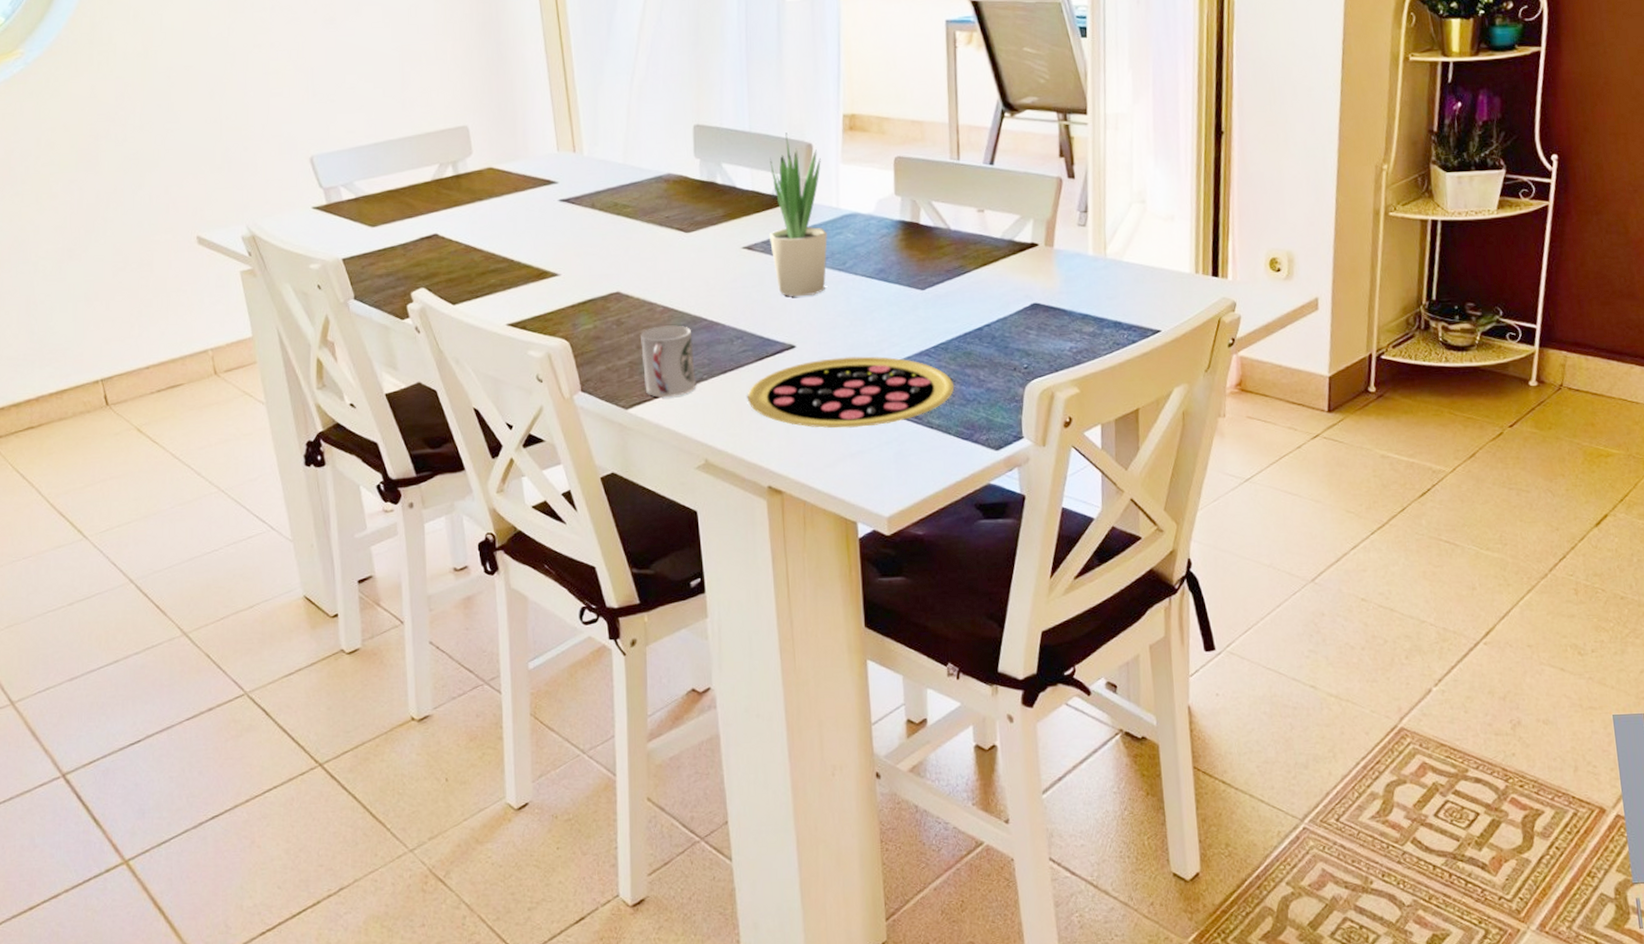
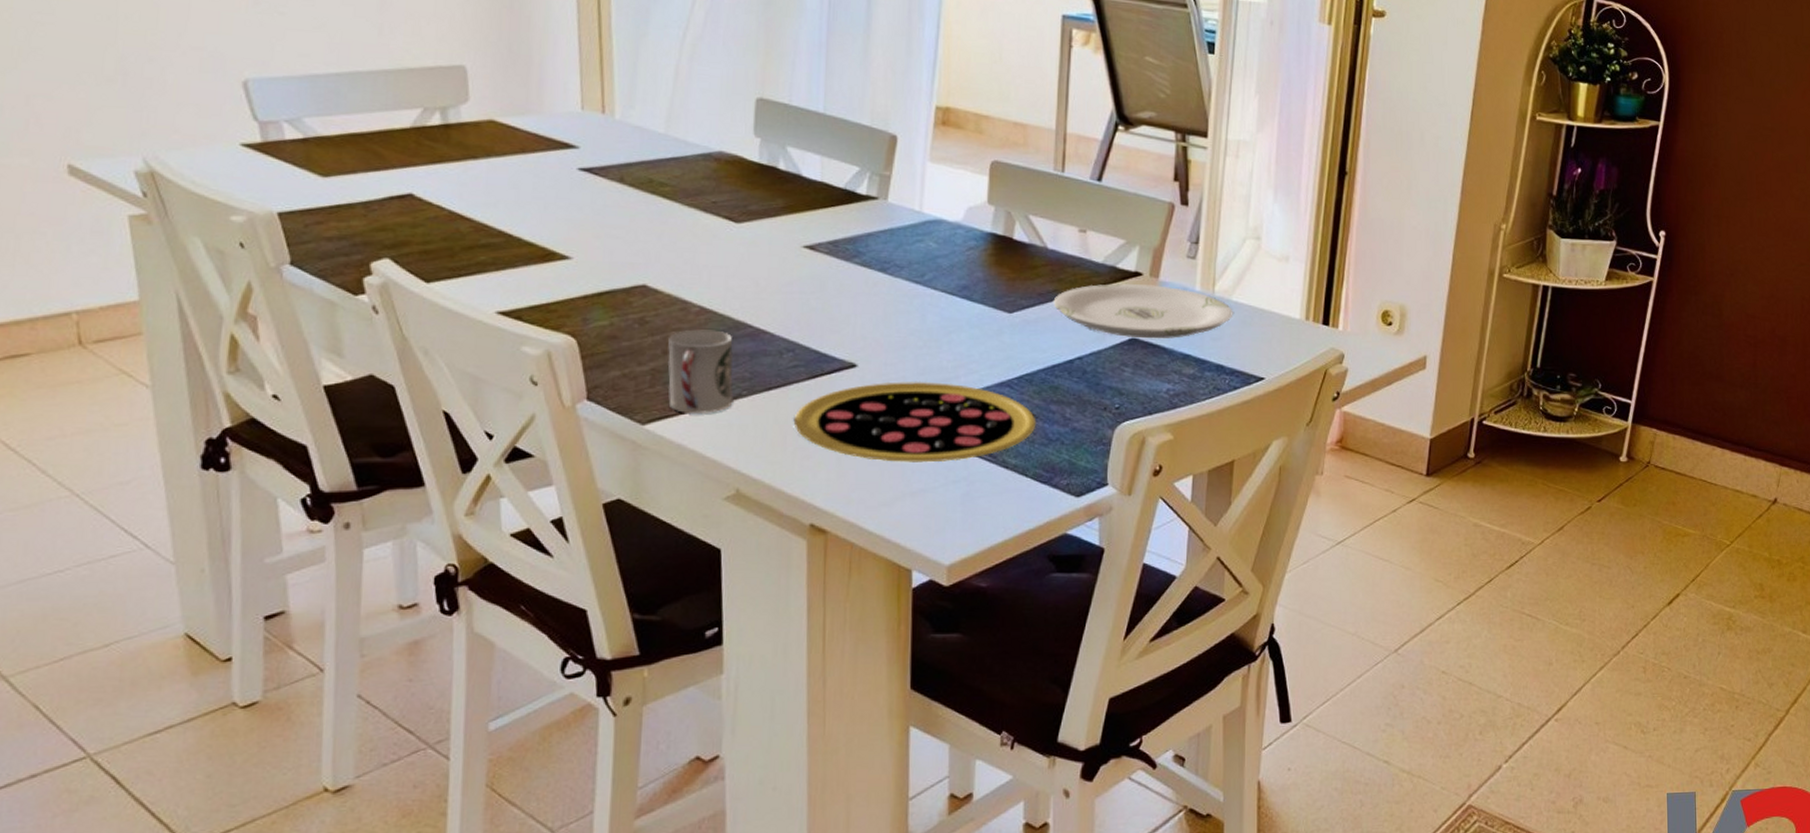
potted plant: present [768,132,828,297] -> none [836,119,906,309]
plate: none [960,253,1126,303] -> present [1053,283,1233,339]

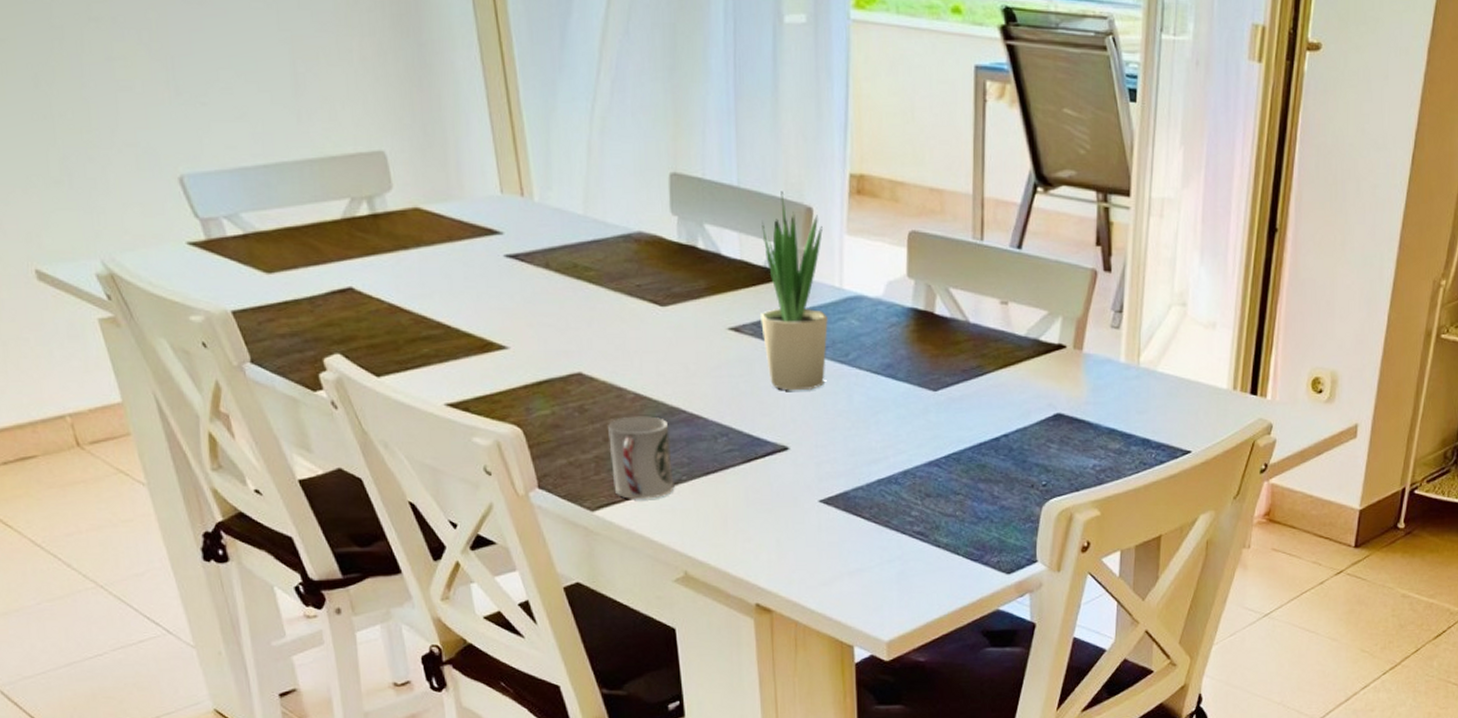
pizza: present [793,381,1037,463] -> none [732,462,966,543]
potted plant: none [836,119,906,309] -> present [759,191,828,391]
plate: present [1053,283,1233,339] -> none [977,356,1159,414]

